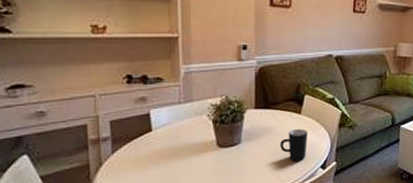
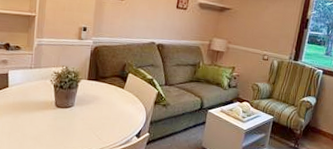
mug: present [280,128,308,161] -> none [104,100,128,128]

